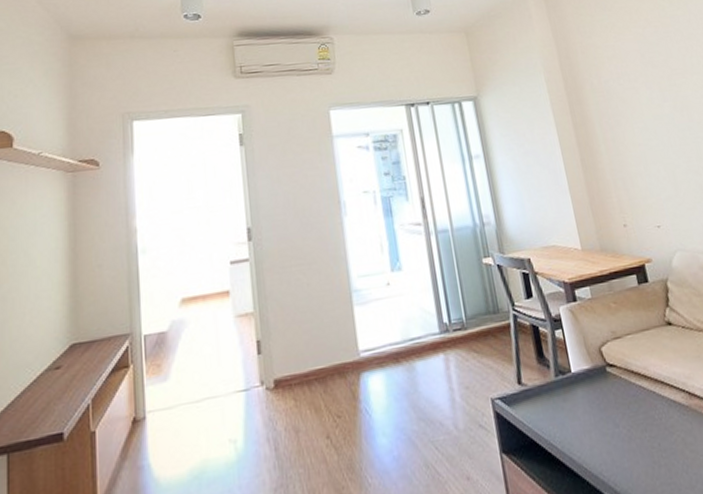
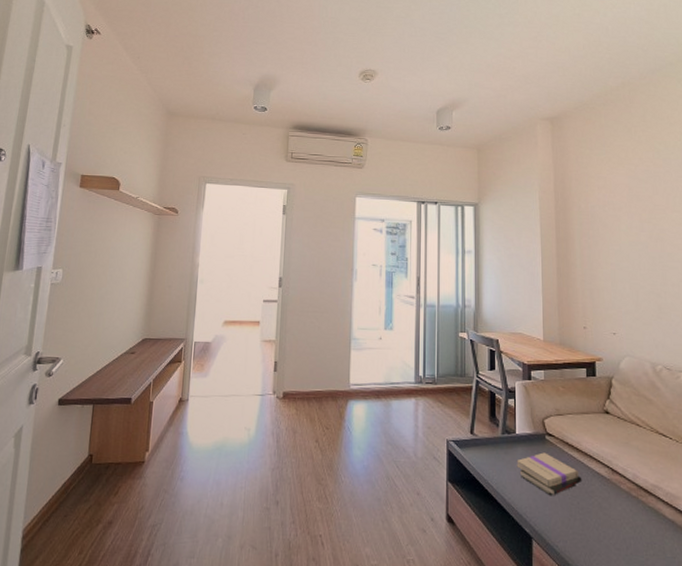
books: none [578,389,659,444] -> present [516,452,582,496]

